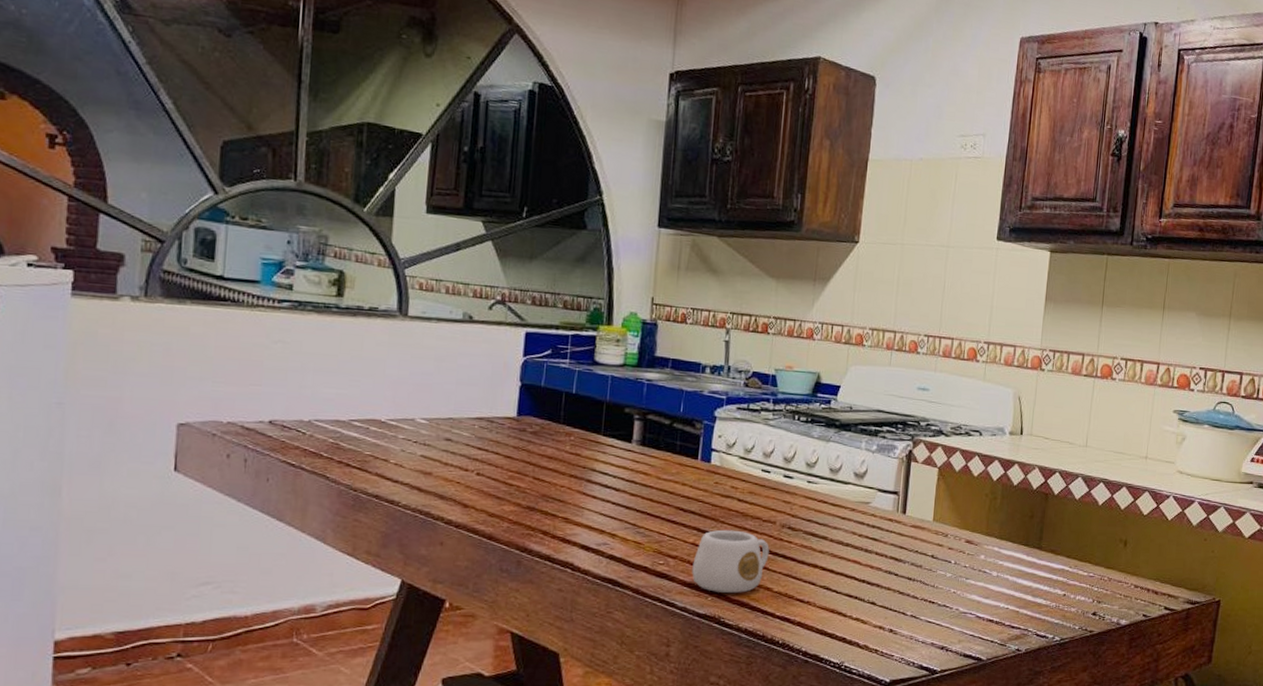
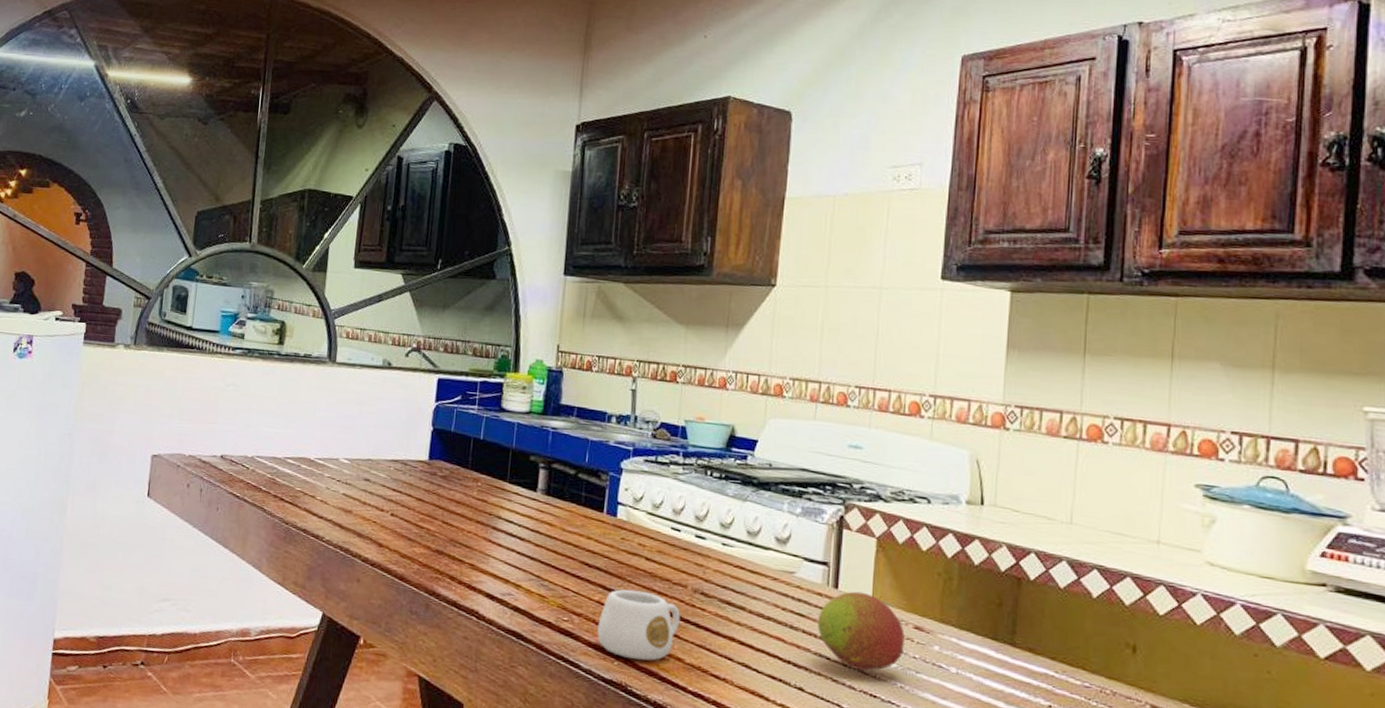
fruit: none [888,515,958,582] -> present [818,591,905,671]

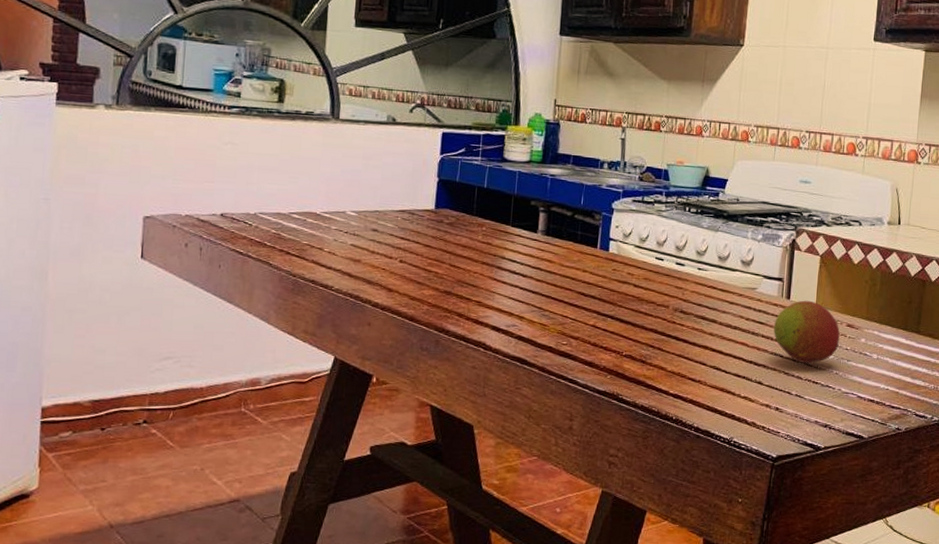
mug: present [597,589,680,661] -> none [592,313,663,372]

